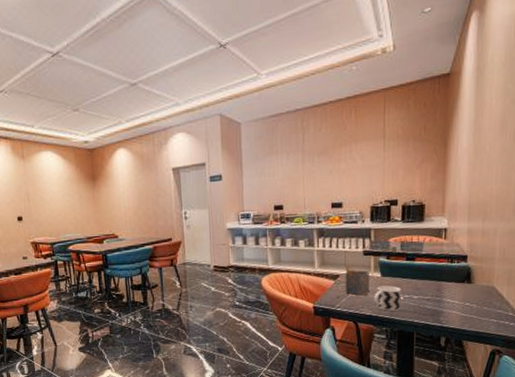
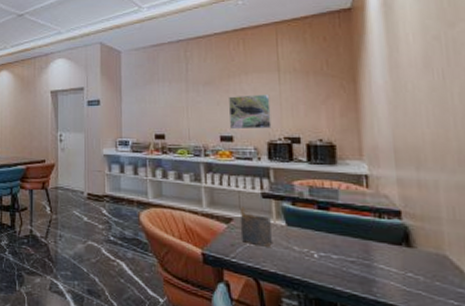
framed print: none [340,161,375,195] -> present [229,94,272,129]
cup: present [374,285,401,311] -> none [279,237,316,272]

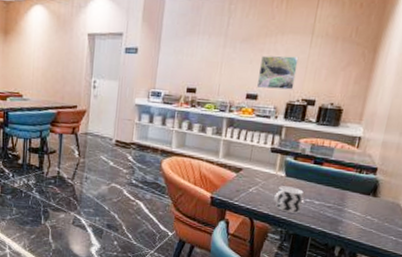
napkin holder: present [240,206,272,247] -> none [245,159,274,193]
cup: none [279,237,316,272] -> present [274,186,304,214]

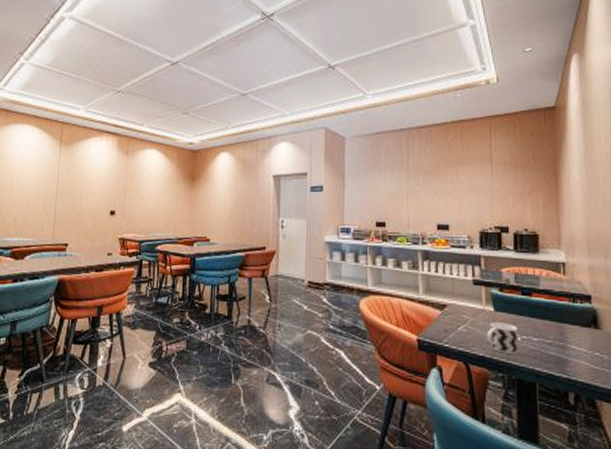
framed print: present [257,55,299,90] -> none [446,185,484,218]

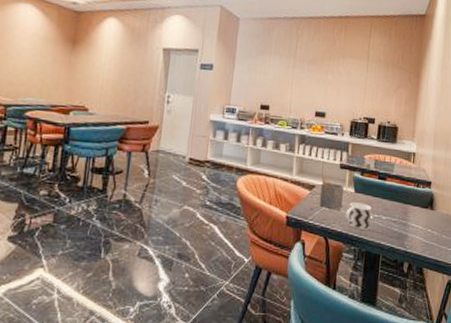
napkin holder: none [453,293,481,332] -> present [319,175,344,210]

